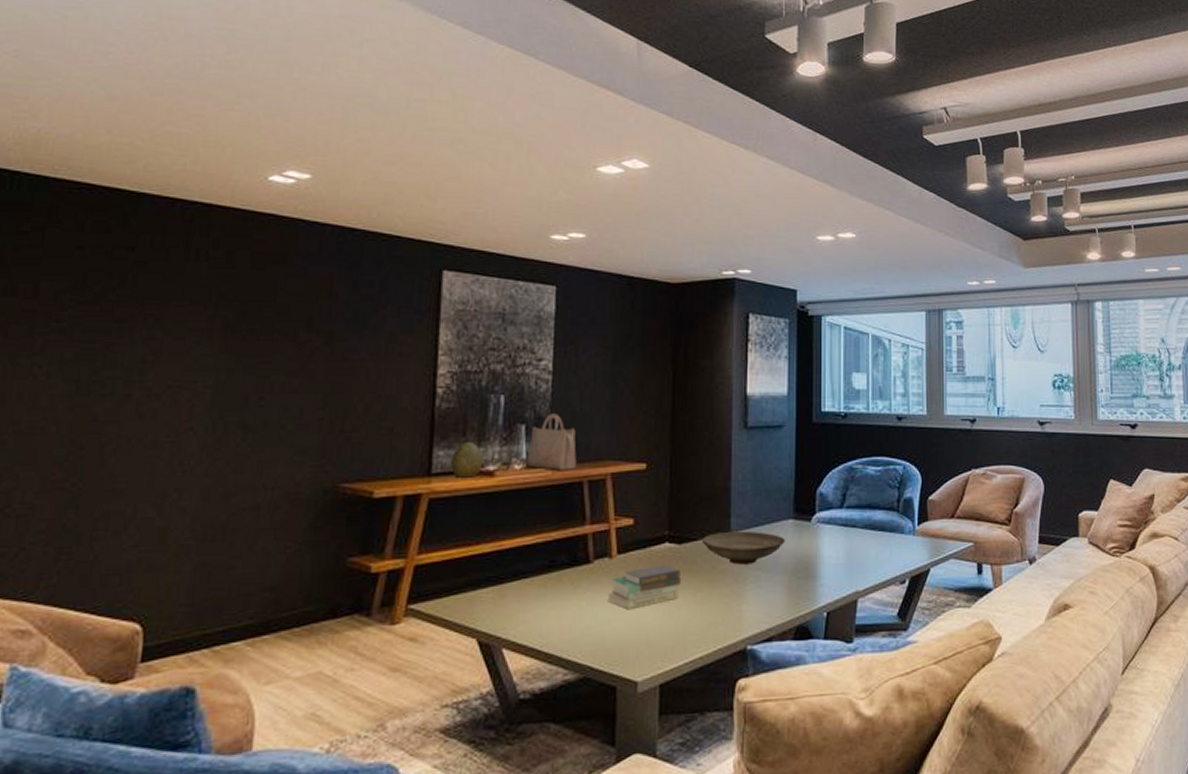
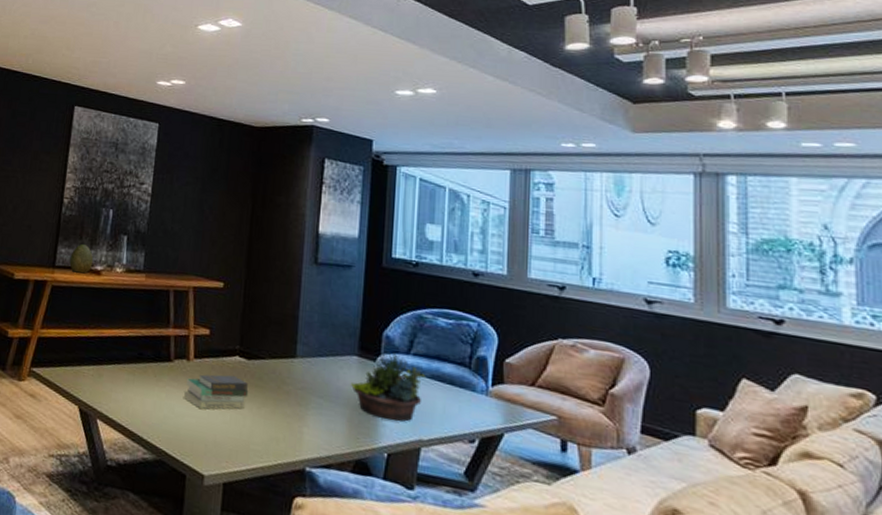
handbag: present [526,413,577,470] -> none [126,229,167,279]
decorative bowl: present [702,530,785,565] -> none [269,355,349,391]
succulent planter: none [787,509,860,578] -> present [350,351,427,422]

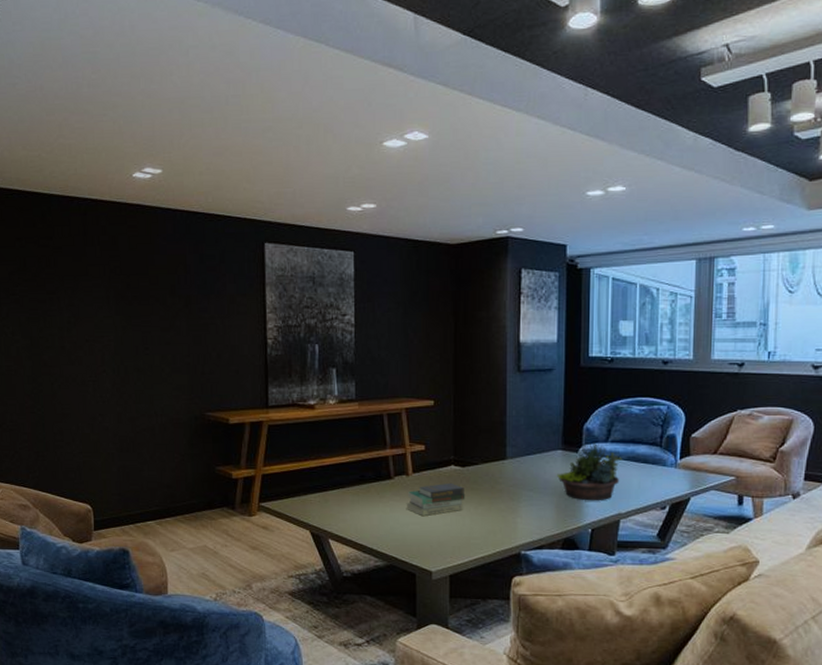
decorative sculpture: present [69,243,94,274] -> none [282,381,306,410]

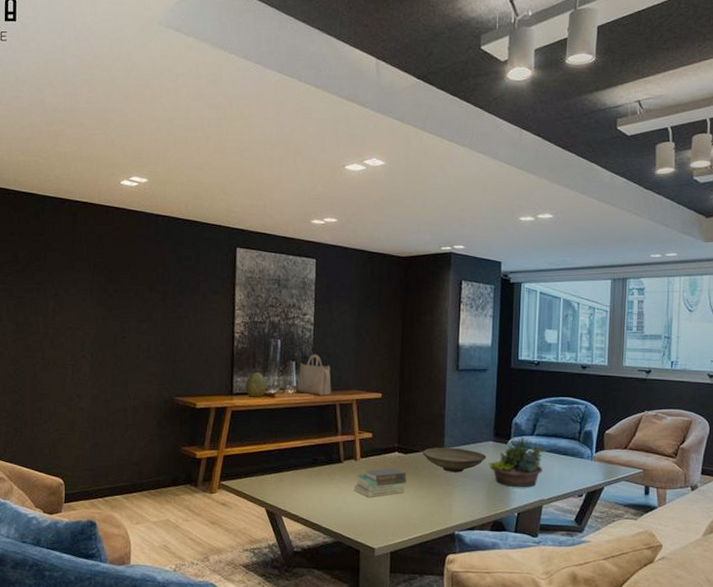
decorative sculpture: none [282,381,306,410] -> present [246,371,267,398]
handbag: none [338,359,377,405] -> present [296,354,331,396]
decorative bowl: none [482,458,555,486] -> present [423,447,487,473]

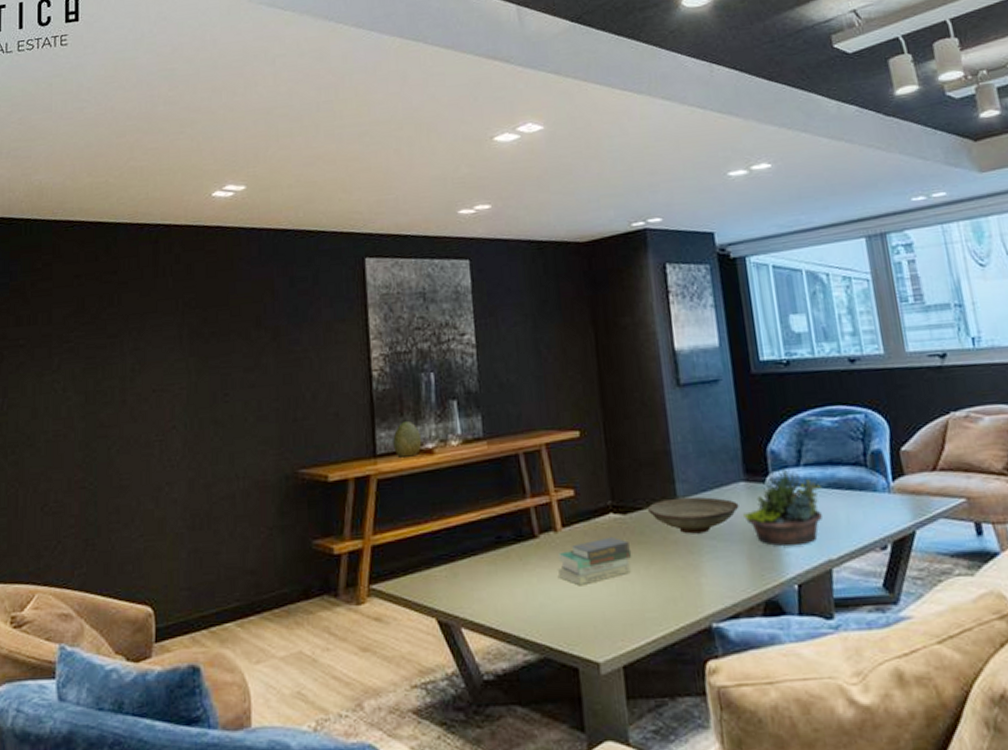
handbag: present [296,354,331,396] -> none [461,386,510,444]

